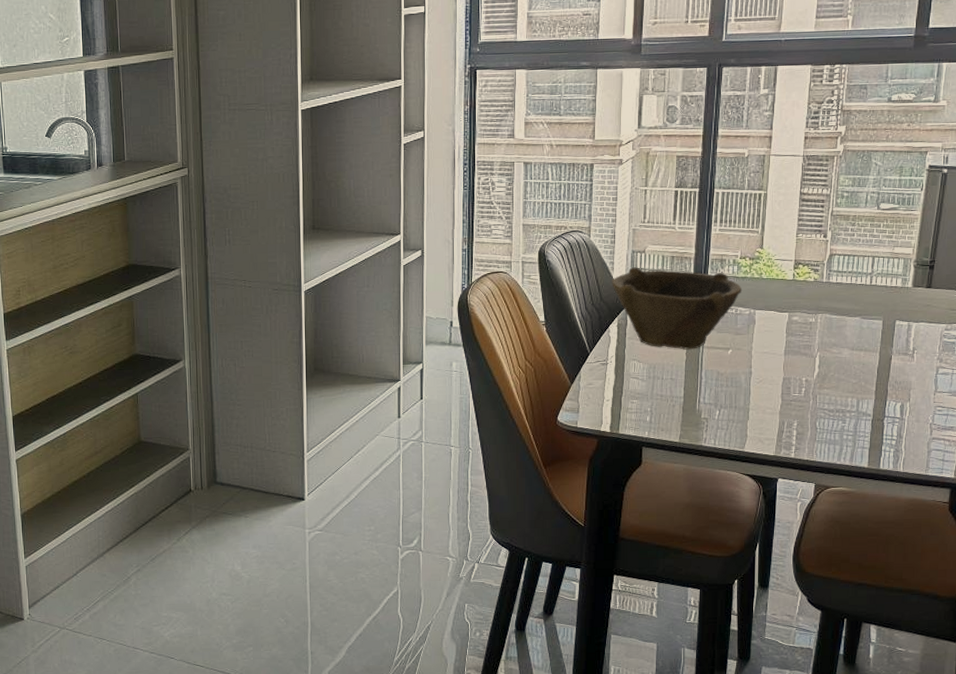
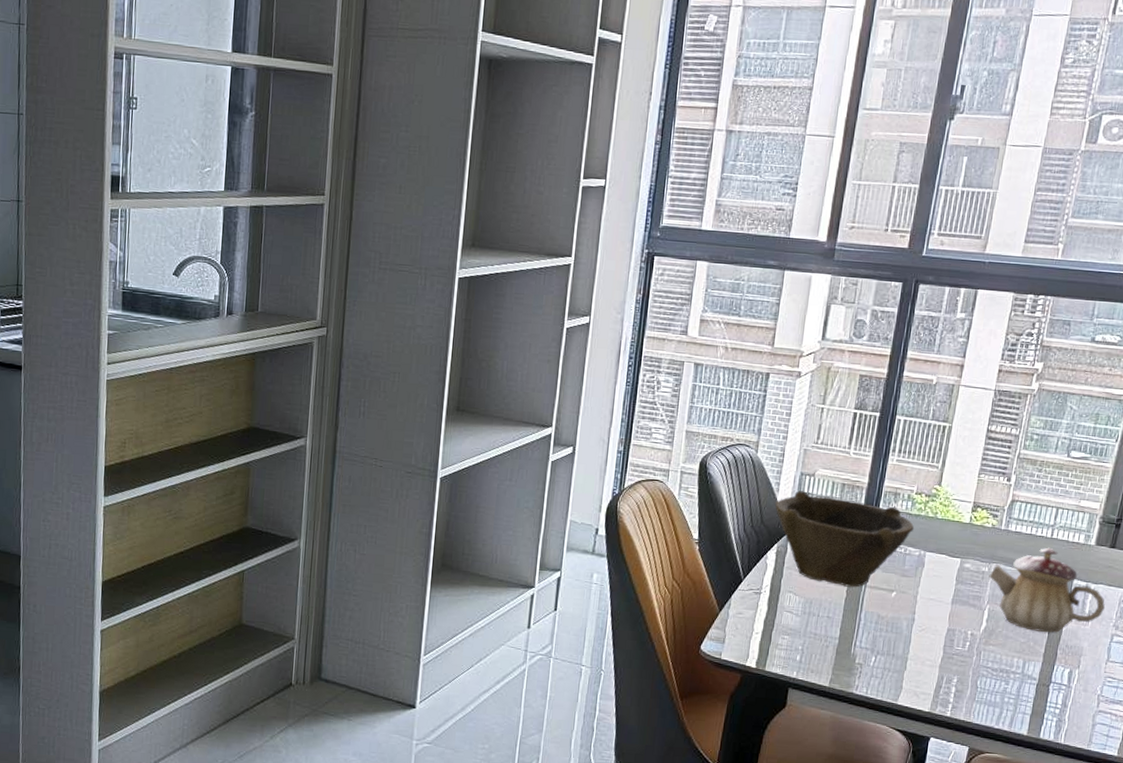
teapot: none [816,293,928,372] -> present [989,547,1106,633]

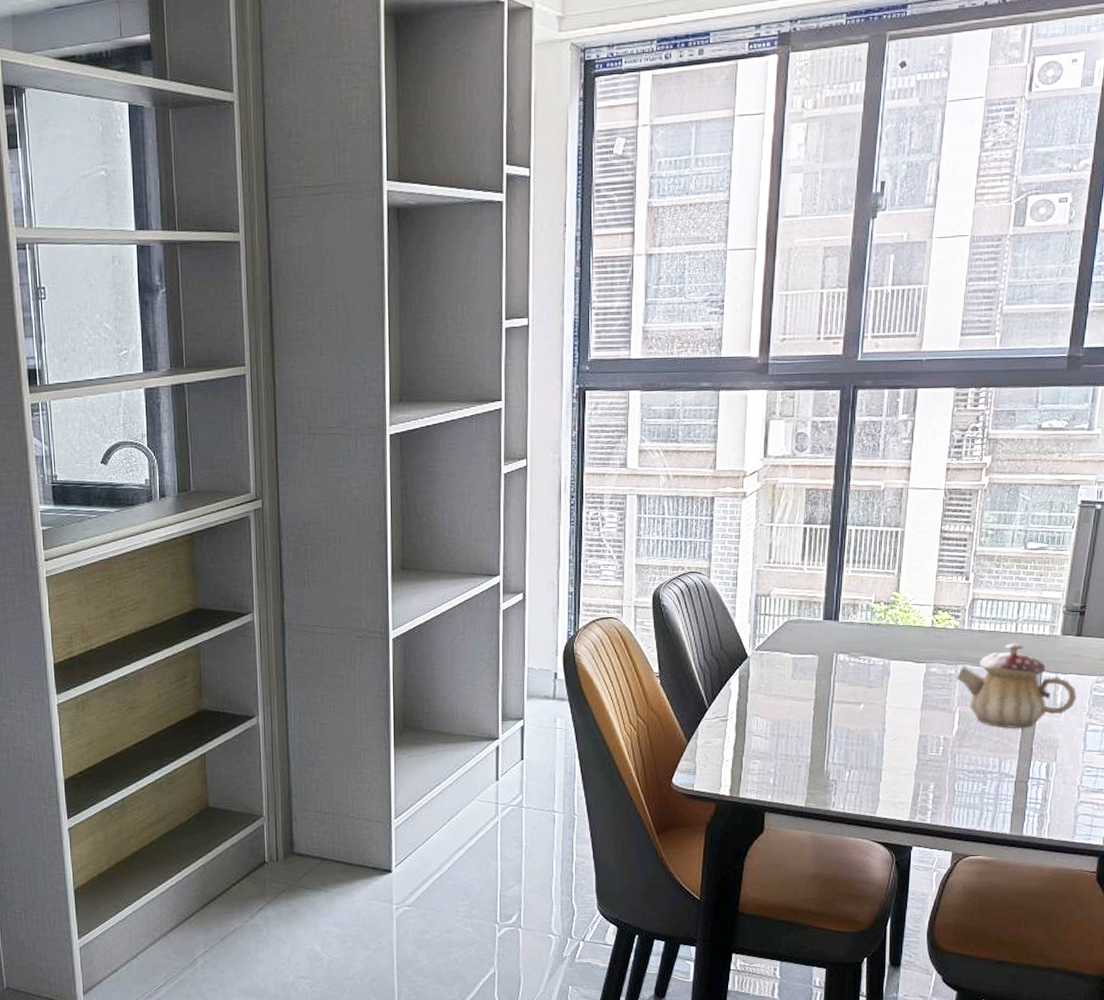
bowl: present [775,490,915,588] -> none [733,612,876,704]

